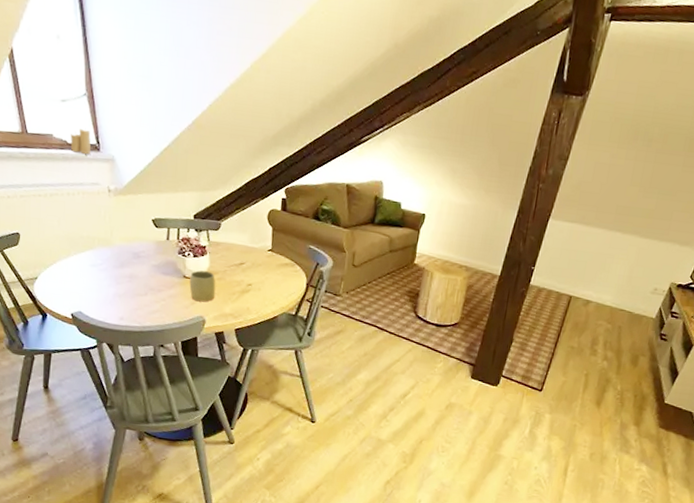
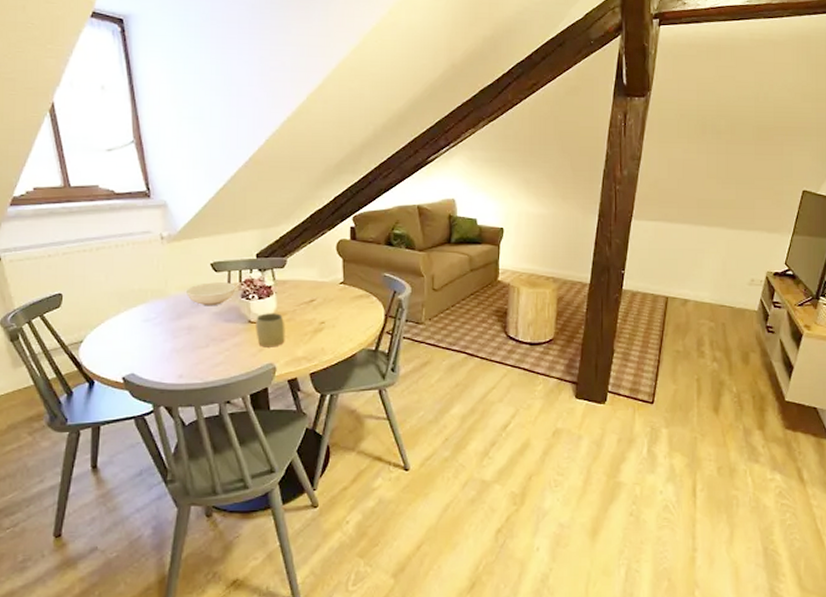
candle: present [70,126,92,155] -> none [118,174,141,203]
bowl: none [128,236,174,259] -> present [185,282,236,306]

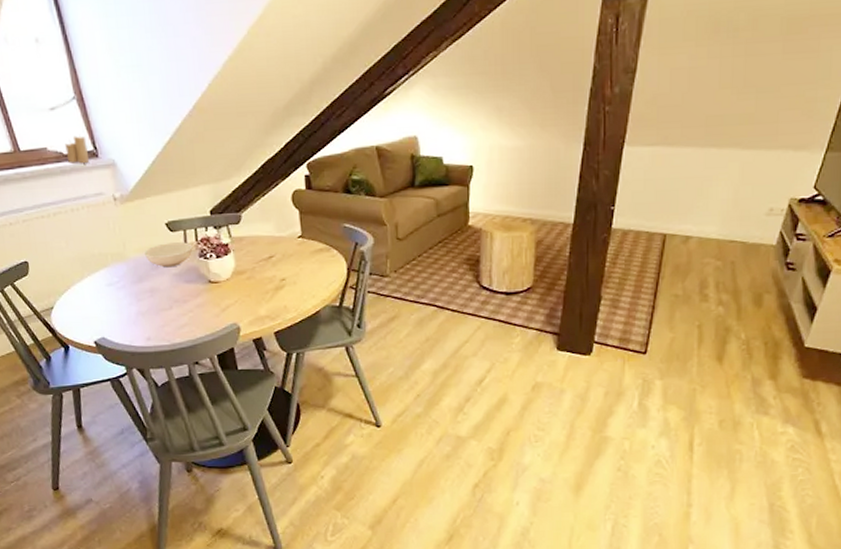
candle: none [118,174,141,203] -> present [65,133,90,164]
mug: present [256,313,285,347] -> none [216,272,247,307]

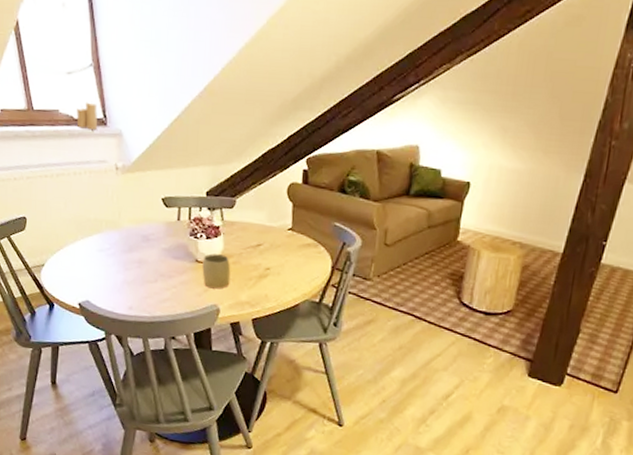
bowl: present [144,242,193,268] -> none [137,217,185,242]
mug: none [216,272,247,307] -> present [202,253,231,289]

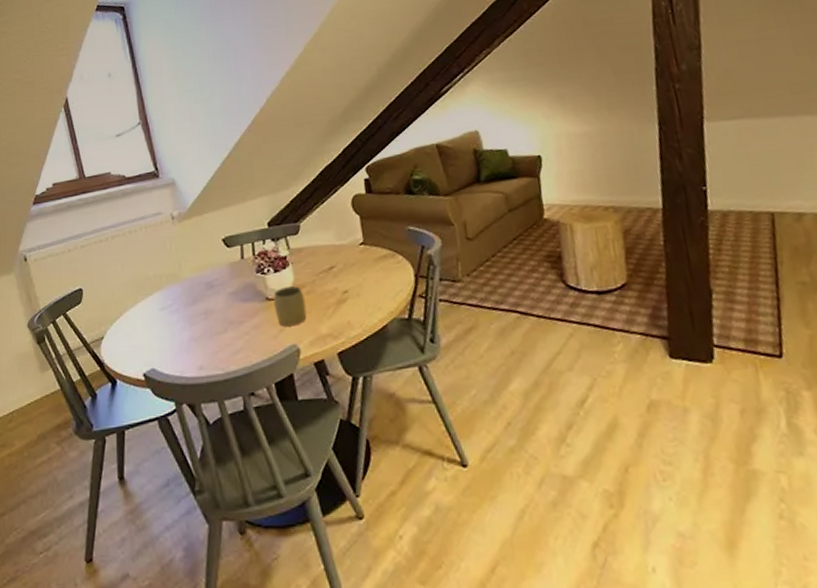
candle: present [76,99,98,131] -> none [128,155,150,186]

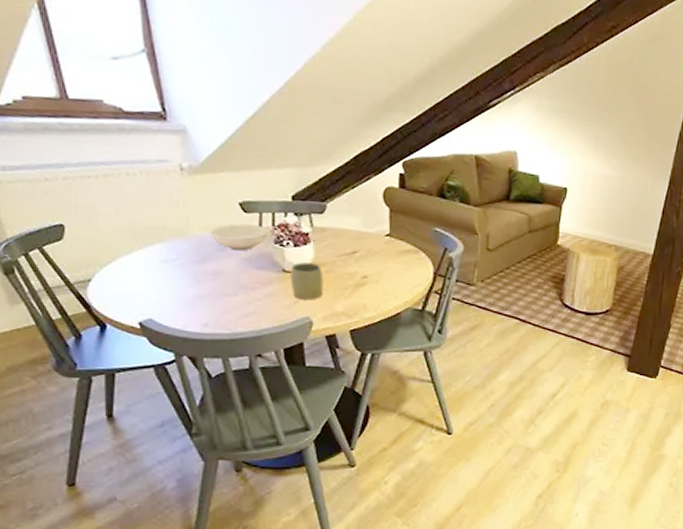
bowl: none [199,257,250,287] -> present [210,223,268,251]

